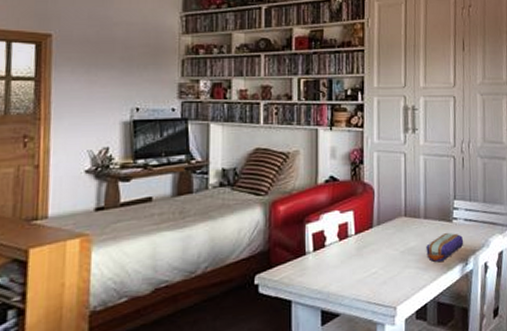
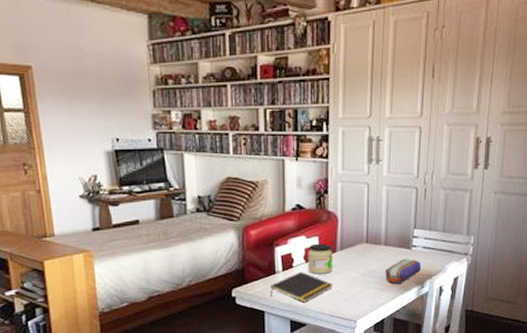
notepad: none [298,251,369,288] -> present [270,271,333,303]
jar: none [342,218,369,254] -> present [308,243,332,274]

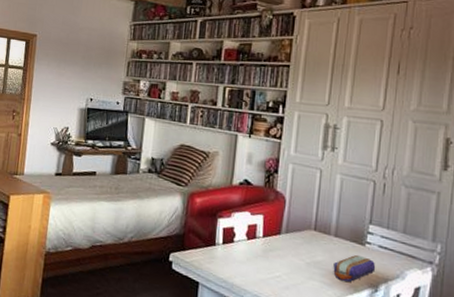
notepad: present [270,271,333,303] -> none [207,247,274,282]
jar: present [308,243,332,274] -> none [249,221,277,256]

